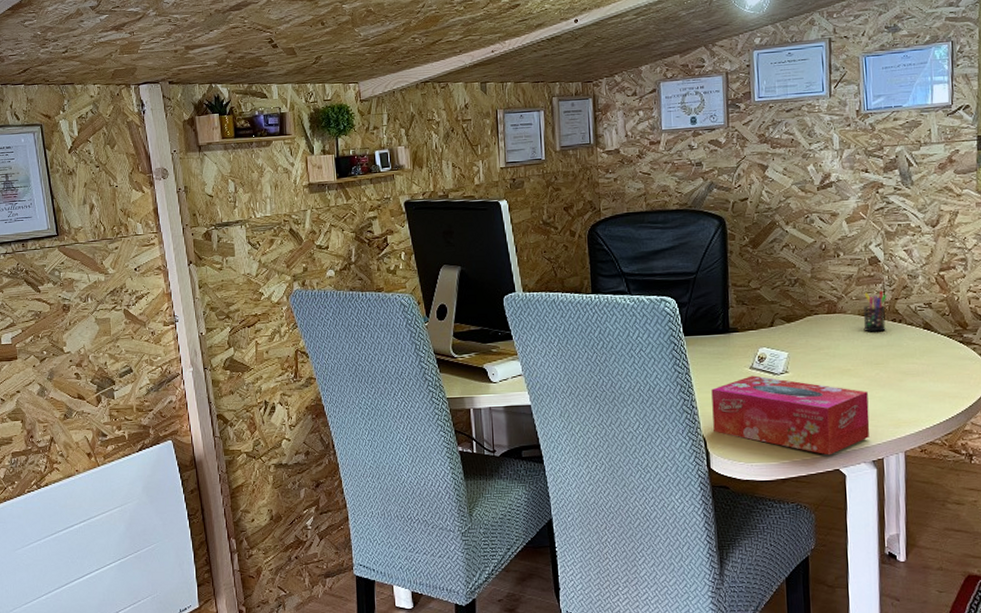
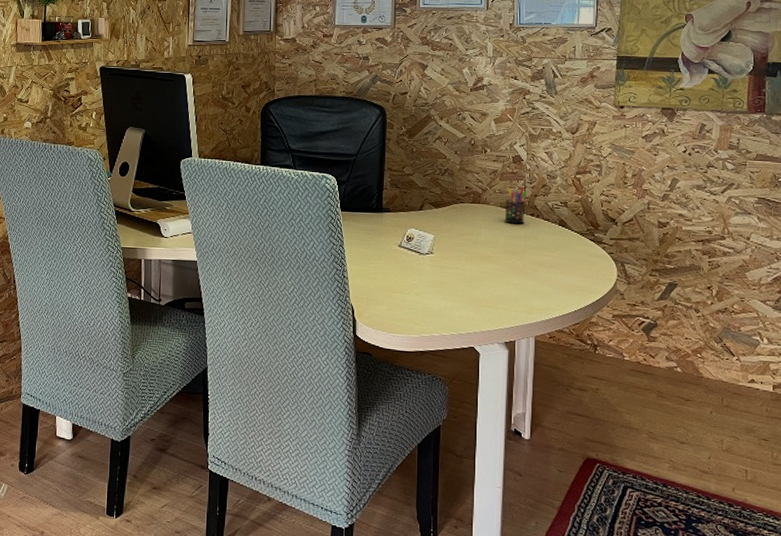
tissue box: present [711,375,870,456] -> none [361,253,504,334]

